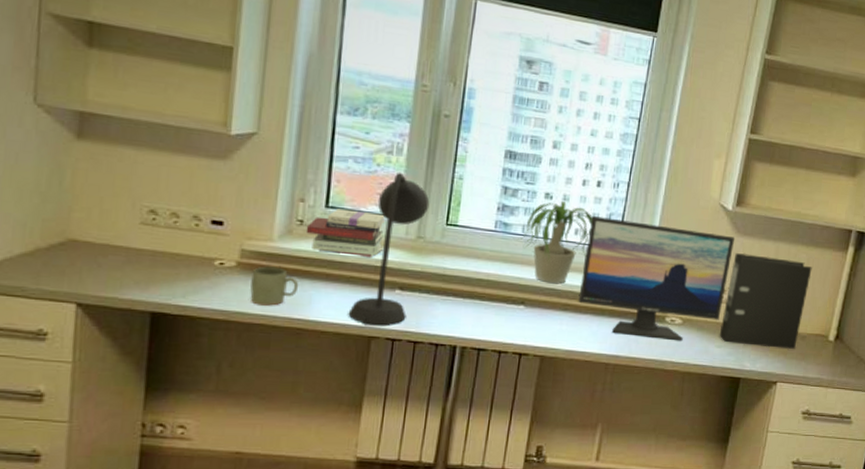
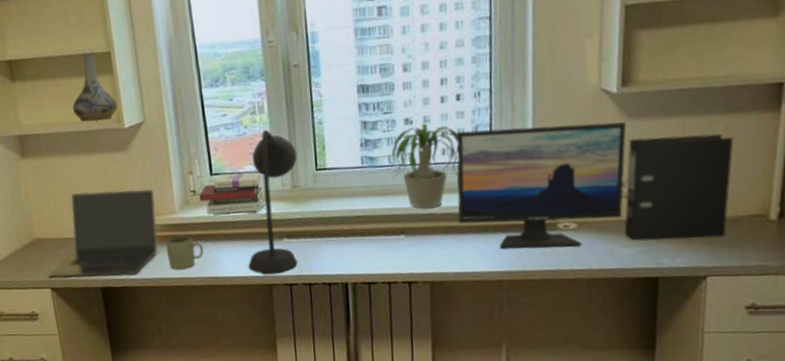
laptop: none [76,194,251,303] -> present [48,189,159,278]
decorative vase: none [166,39,227,121] -> present [73,52,118,123]

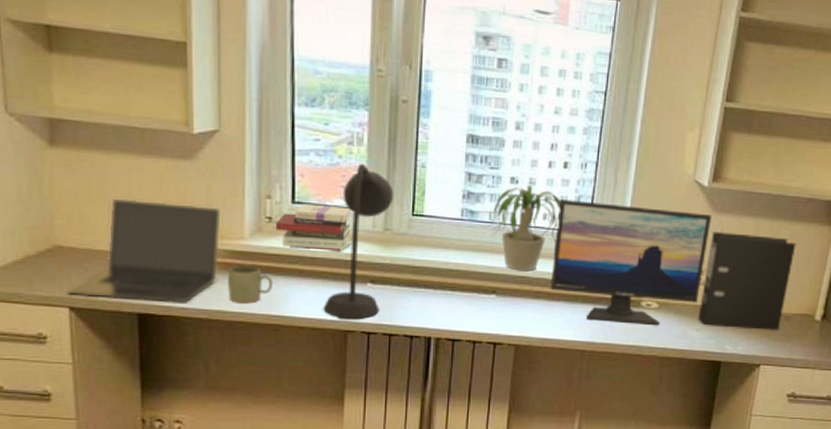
decorative vase: present [73,52,118,123] -> none [128,37,187,120]

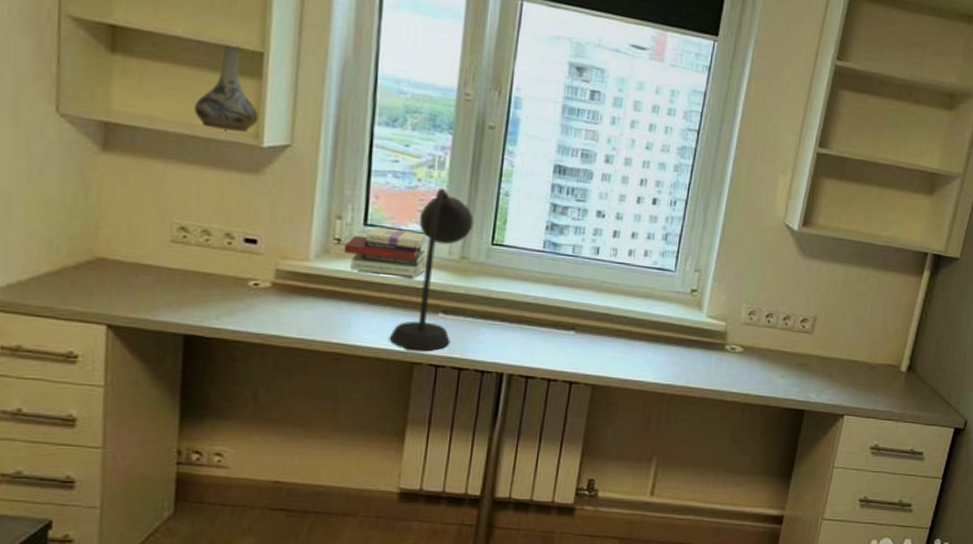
laptop: present [67,198,221,303] -> none [106,210,286,325]
decorative vase: none [128,37,187,120] -> present [194,44,259,132]
mug: present [228,264,274,304] -> none [286,287,337,329]
potted plant: present [484,184,561,272] -> none [566,219,648,309]
computer monitor: present [550,199,713,326] -> none [632,236,801,371]
binder: present [698,231,796,330] -> none [782,276,884,380]

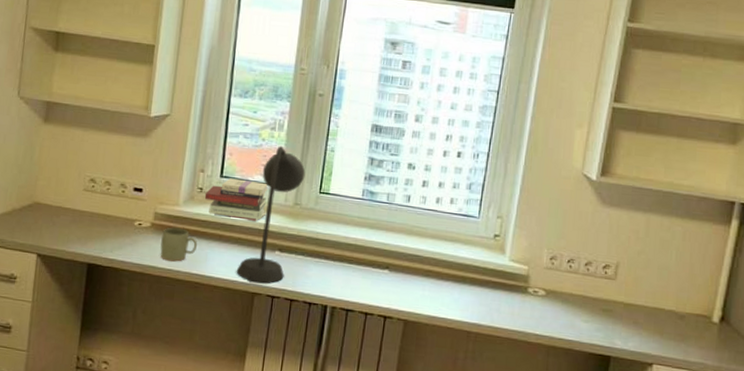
decorative vase: present [194,44,259,132] -> none [106,41,149,106]
mug: none [286,287,337,329] -> present [160,227,198,262]

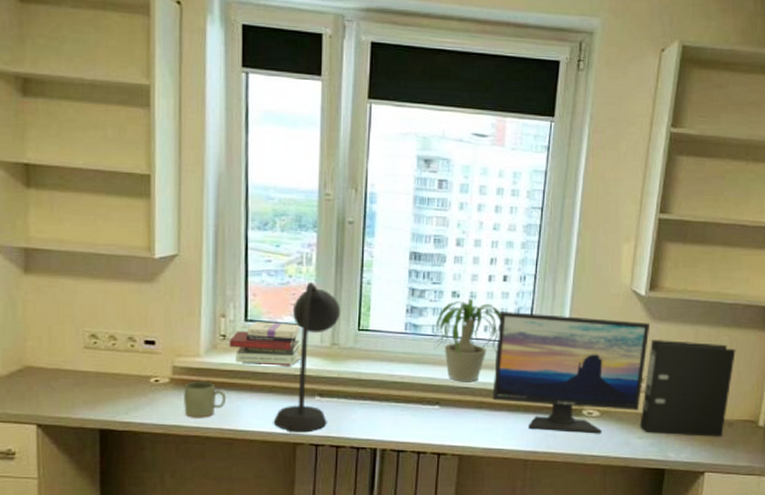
potted plant: none [382,170,453,251] -> present [427,298,501,383]
computer monitor: none [440,186,601,314] -> present [492,312,651,434]
binder: none [586,224,689,329] -> present [639,339,736,437]

